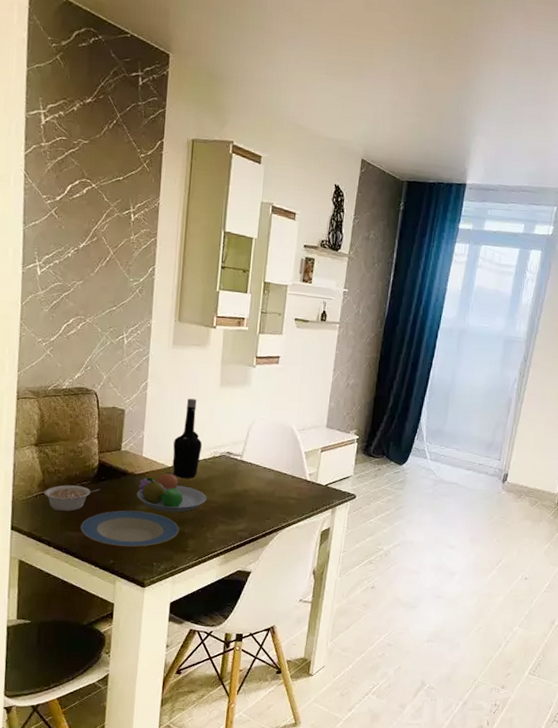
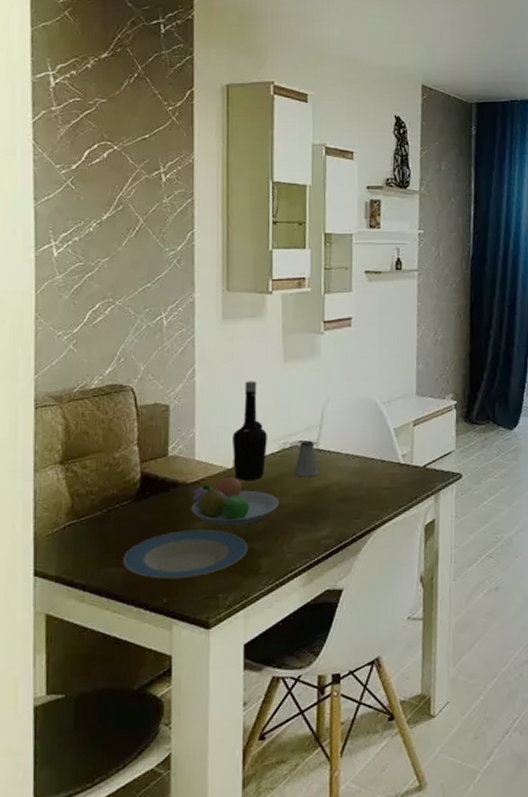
legume: present [44,485,100,512] -> none [74,507,145,543]
saltshaker: none [221,452,241,482] -> present [294,440,319,478]

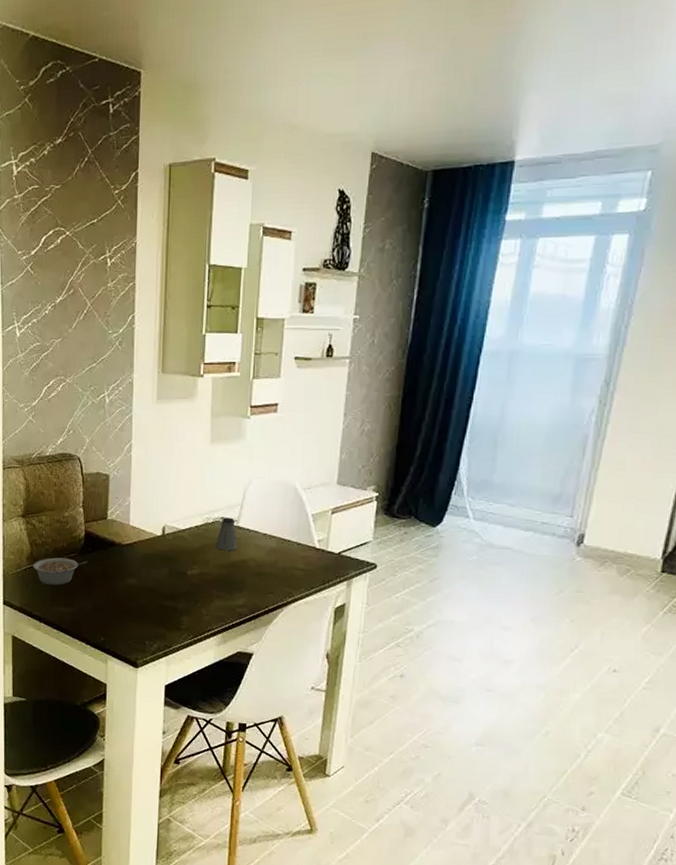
legume: none [74,507,145,543] -> present [33,557,88,585]
plate: present [123,529,248,580] -> none [70,584,171,624]
fruit bowl: present [190,475,279,527] -> none [125,541,200,586]
bottle: present [233,381,267,481] -> none [162,458,193,548]

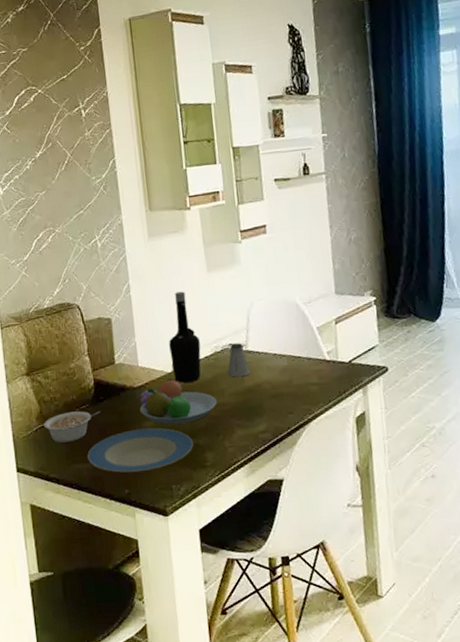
plate: none [70,584,171,624] -> present [87,428,193,473]
fruit bowl: none [125,541,200,586] -> present [139,378,217,425]
bottle: none [162,458,193,548] -> present [169,291,201,383]

